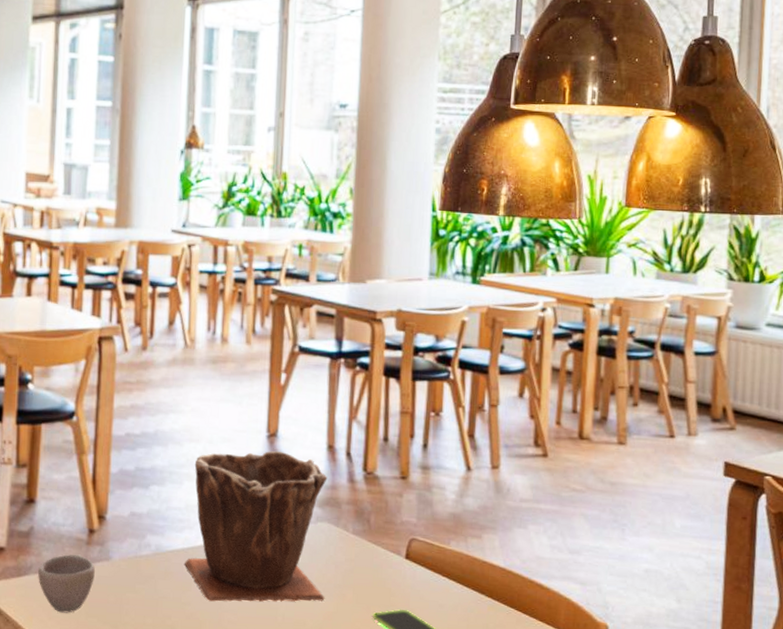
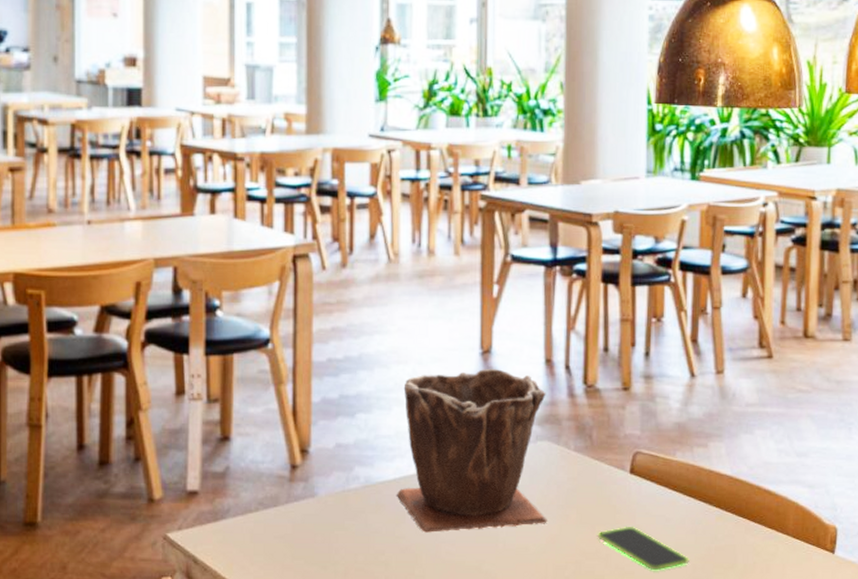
cup: present [38,554,95,613] -> none [237,493,299,557]

